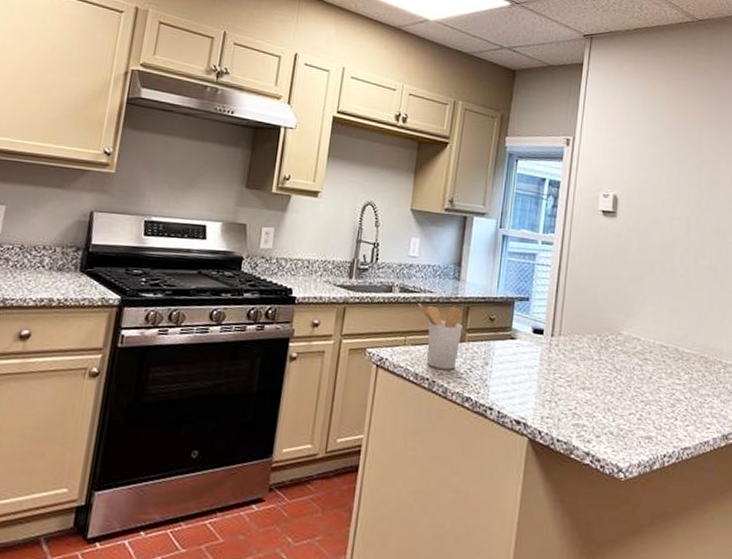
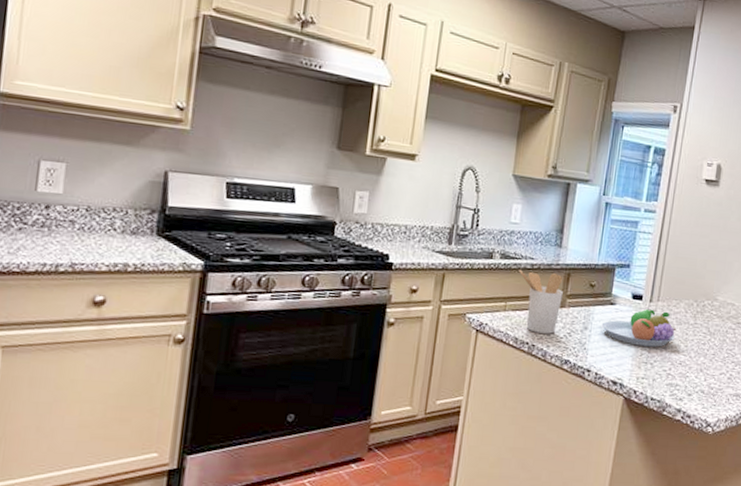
fruit bowl: none [502,343,581,385] -> present [601,308,677,347]

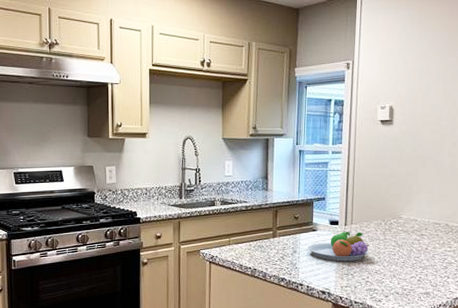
utensil holder: present [518,269,563,334] -> none [236,211,273,259]

